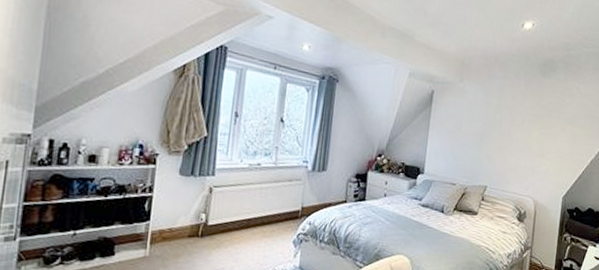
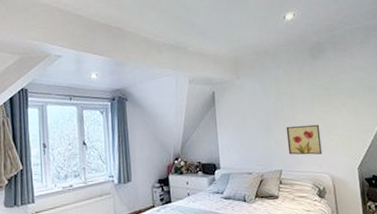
wall art: none [497,142,534,177] -> present [286,124,322,155]

